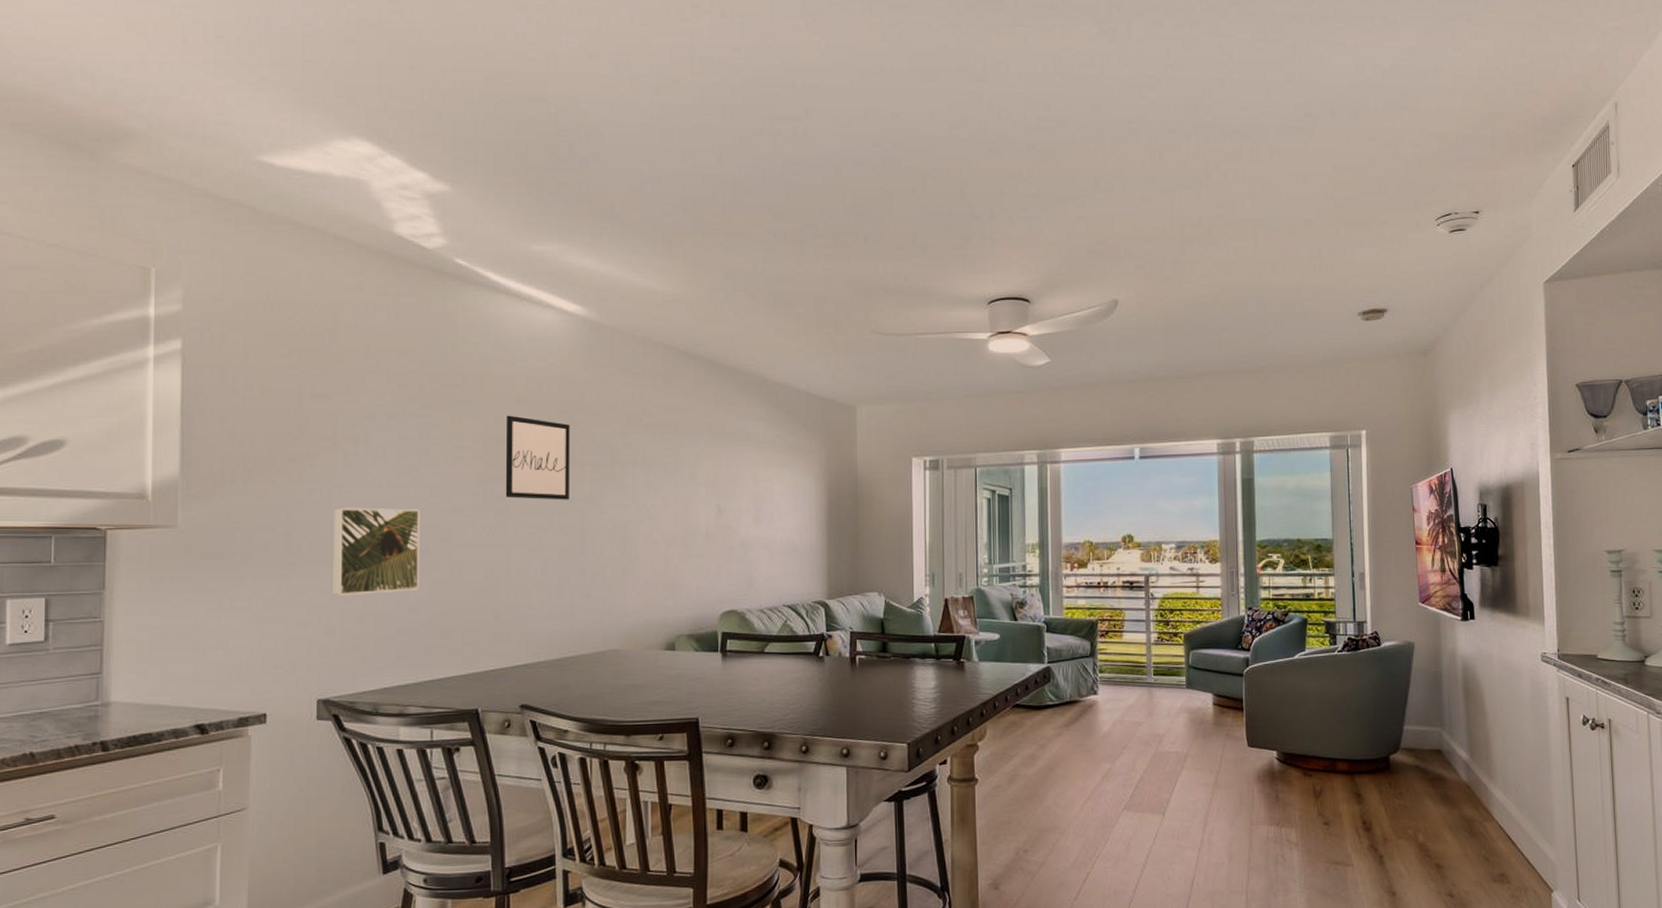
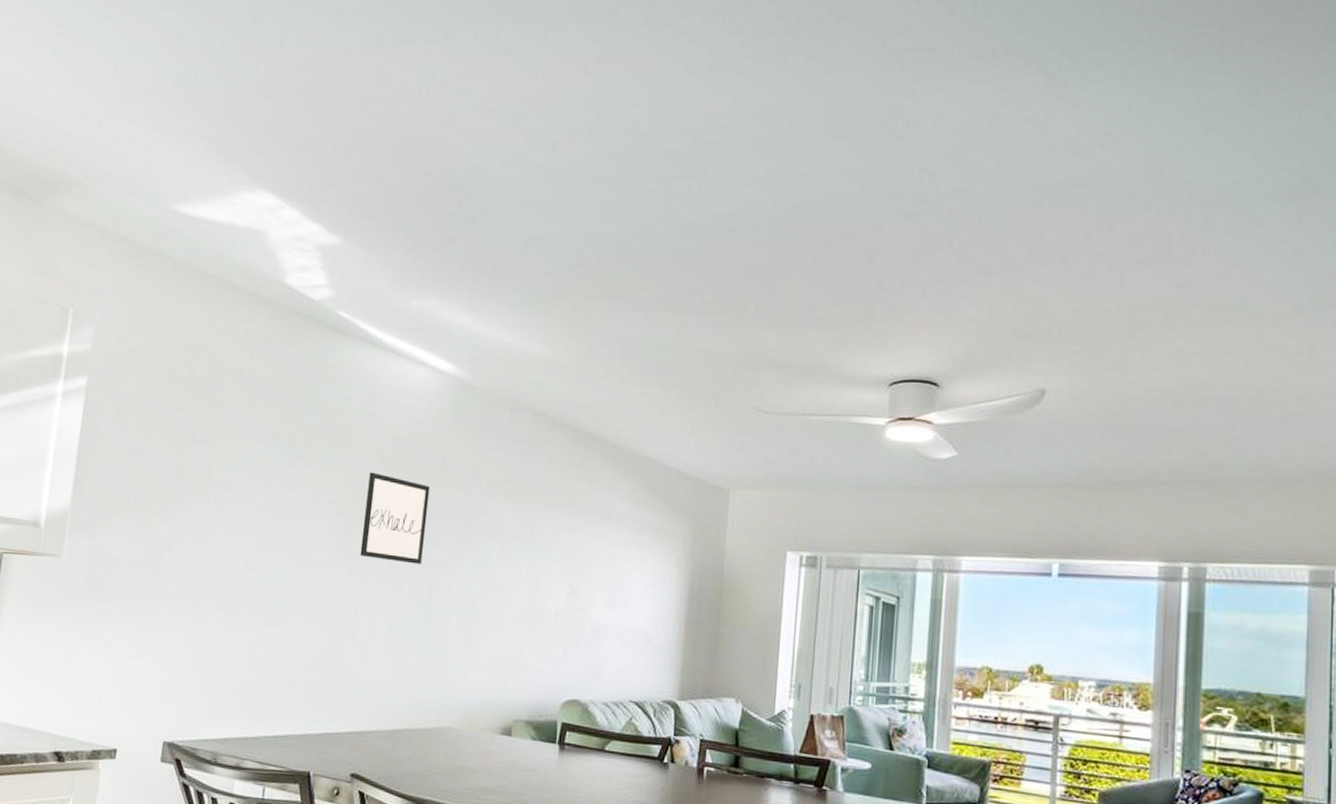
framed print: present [333,508,420,596] -> none [189,552,278,642]

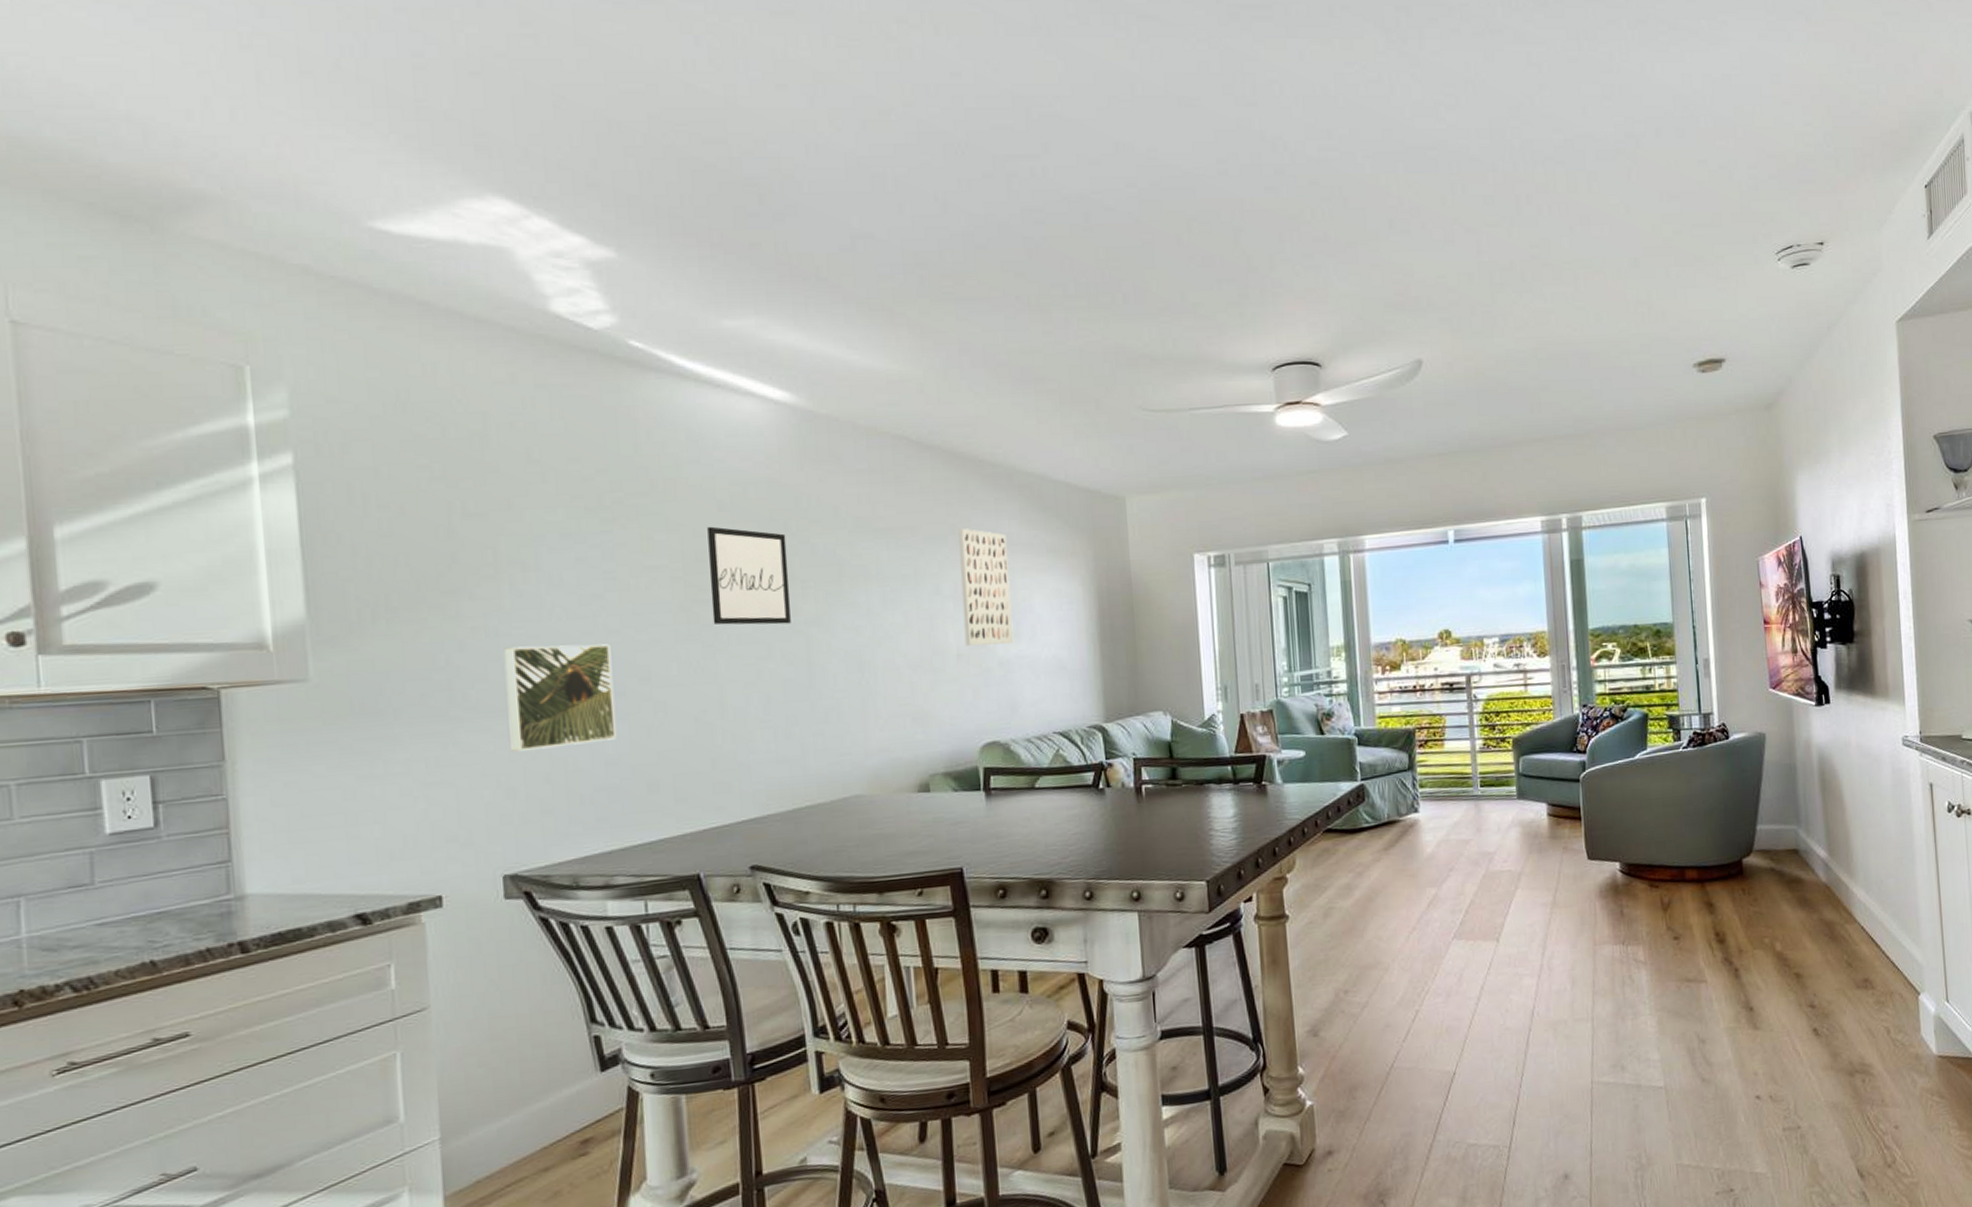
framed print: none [189,552,278,642] -> present [503,644,617,753]
wall art: none [564,500,616,612] -> present [958,528,1014,646]

